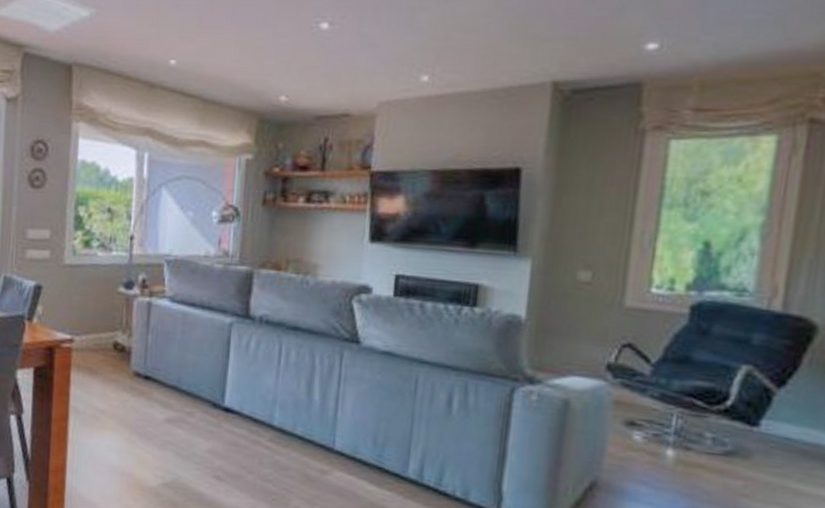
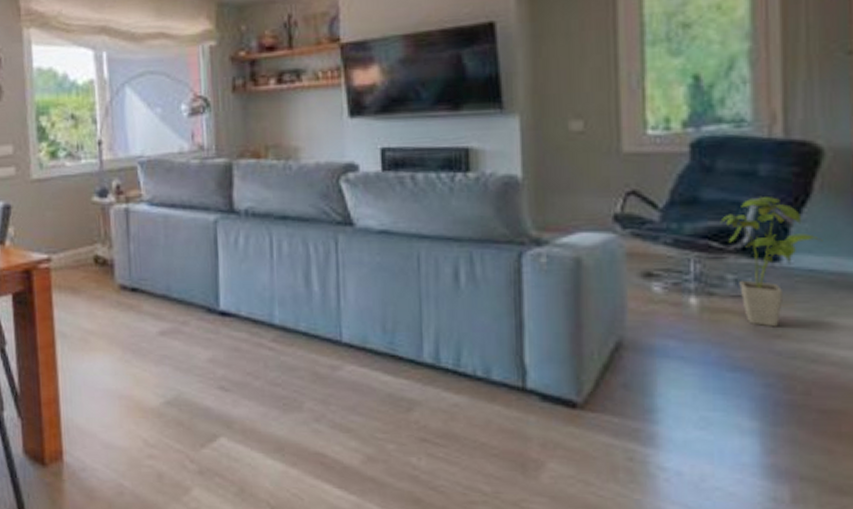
house plant: none [707,364,803,487] -> present [720,197,823,327]

